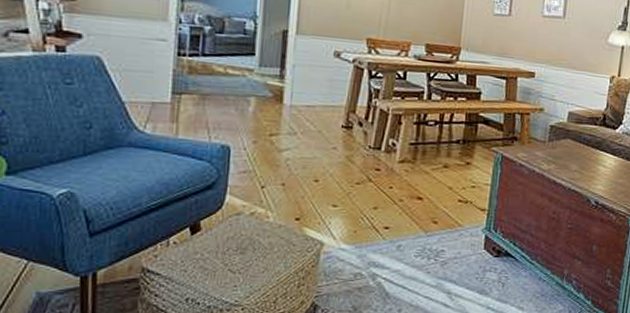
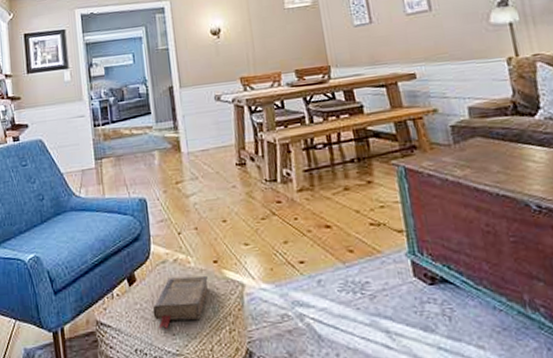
book: none [214,230,286,280] -> present [152,275,209,329]

